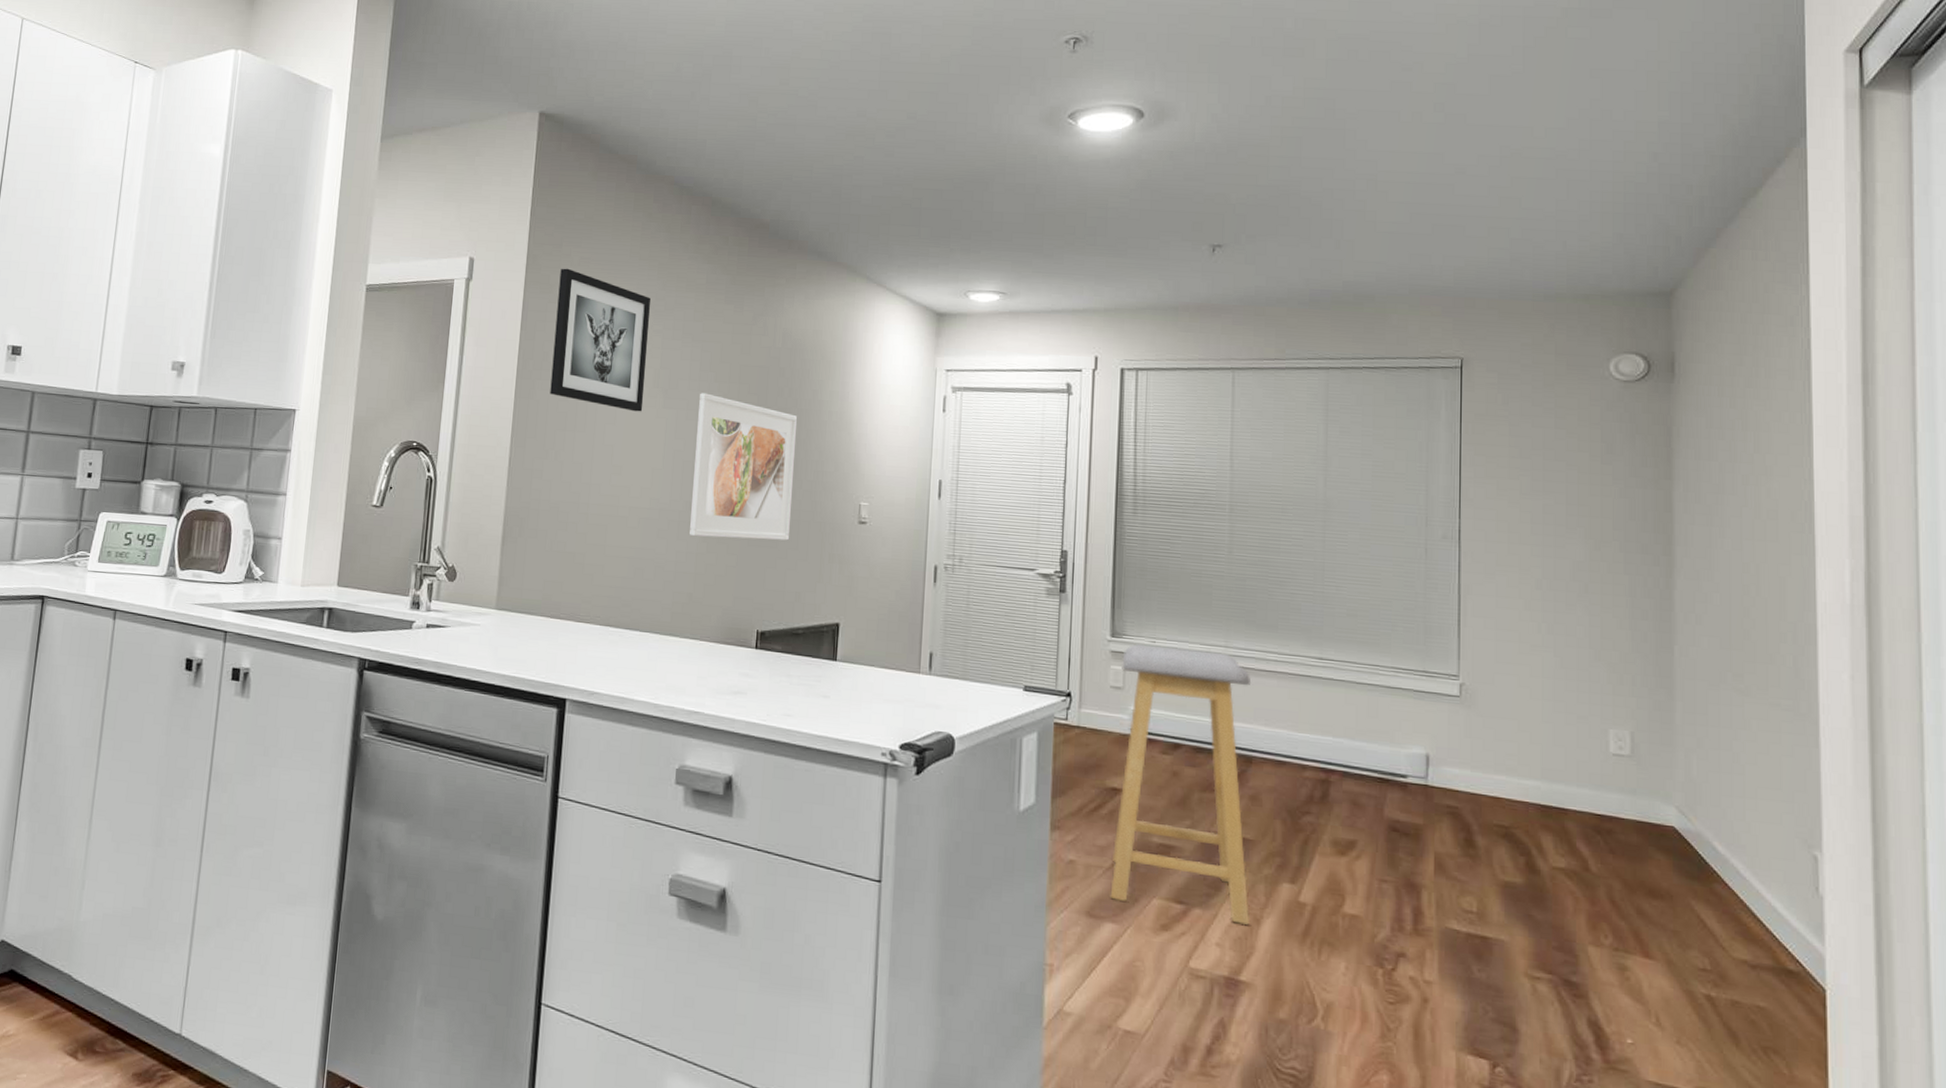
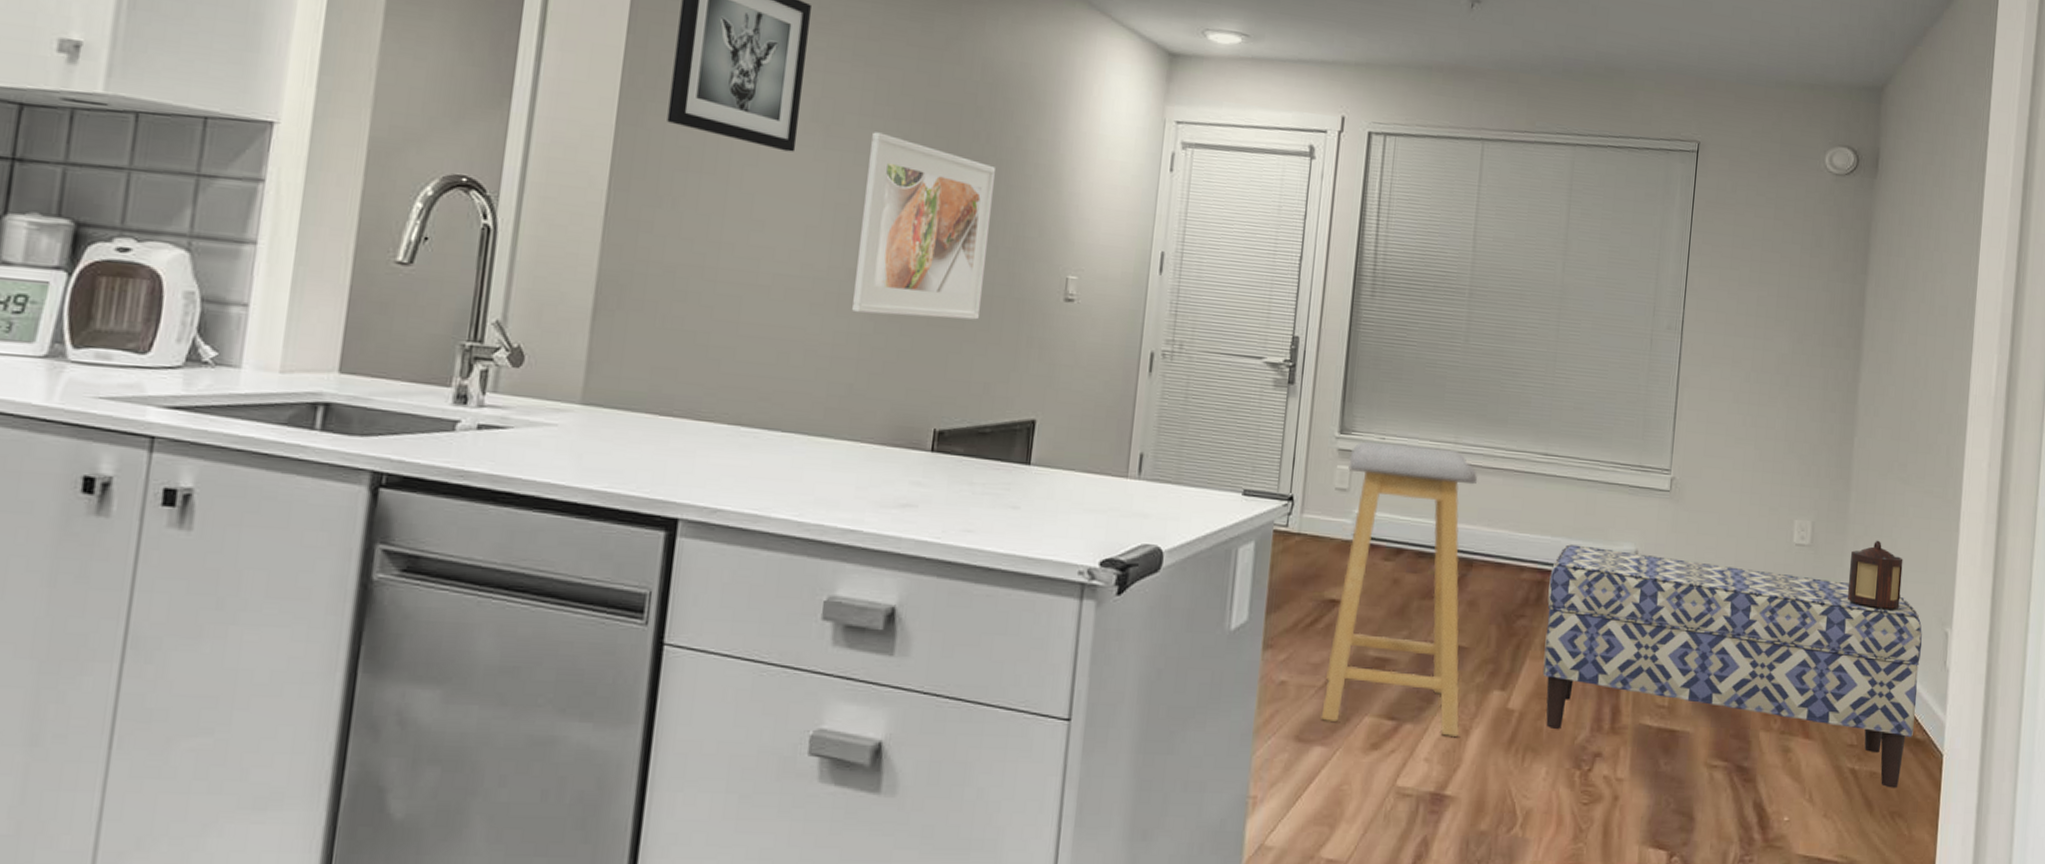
bench: none [1334,745,1785,1022] -> present [1542,544,1922,788]
lantern: none [1681,753,1750,828] -> present [1848,540,1903,610]

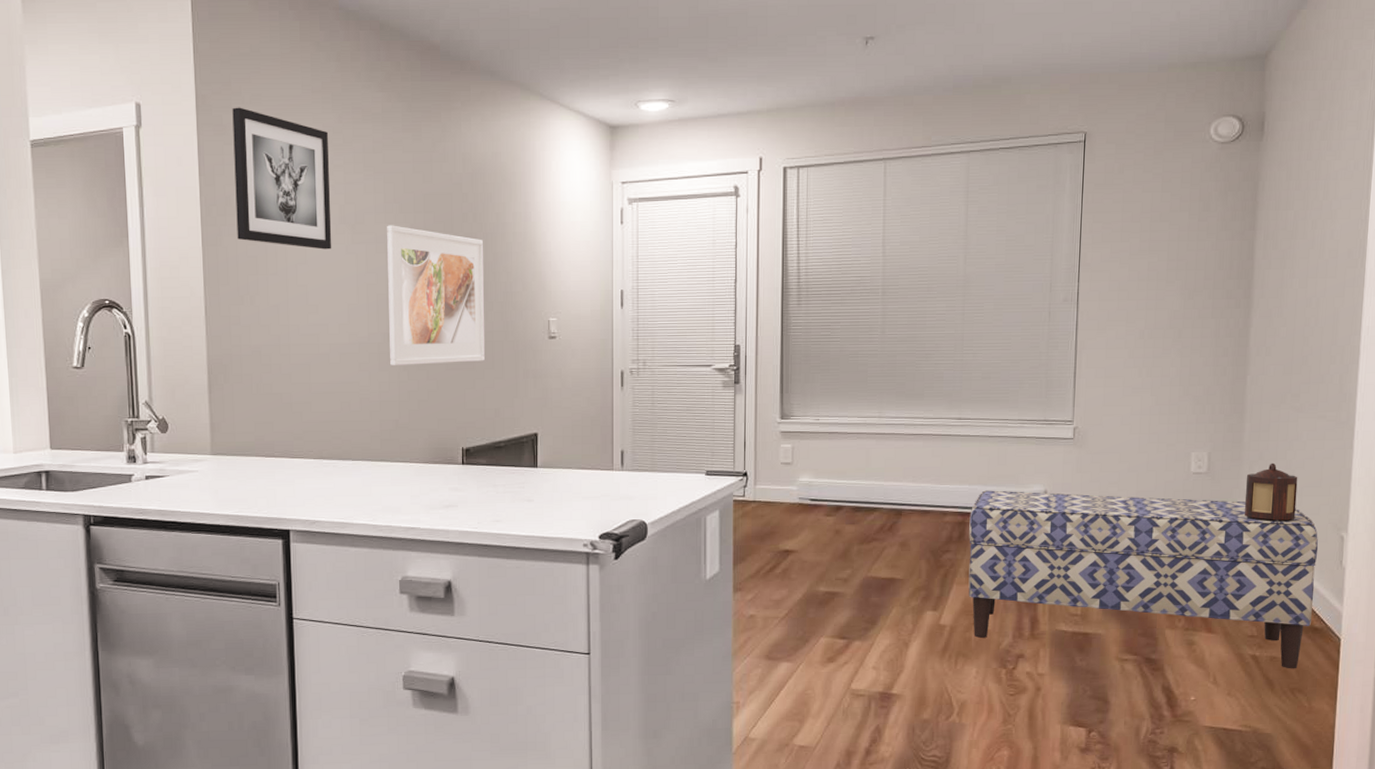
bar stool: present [1321,440,1478,738] -> none [785,422,901,650]

